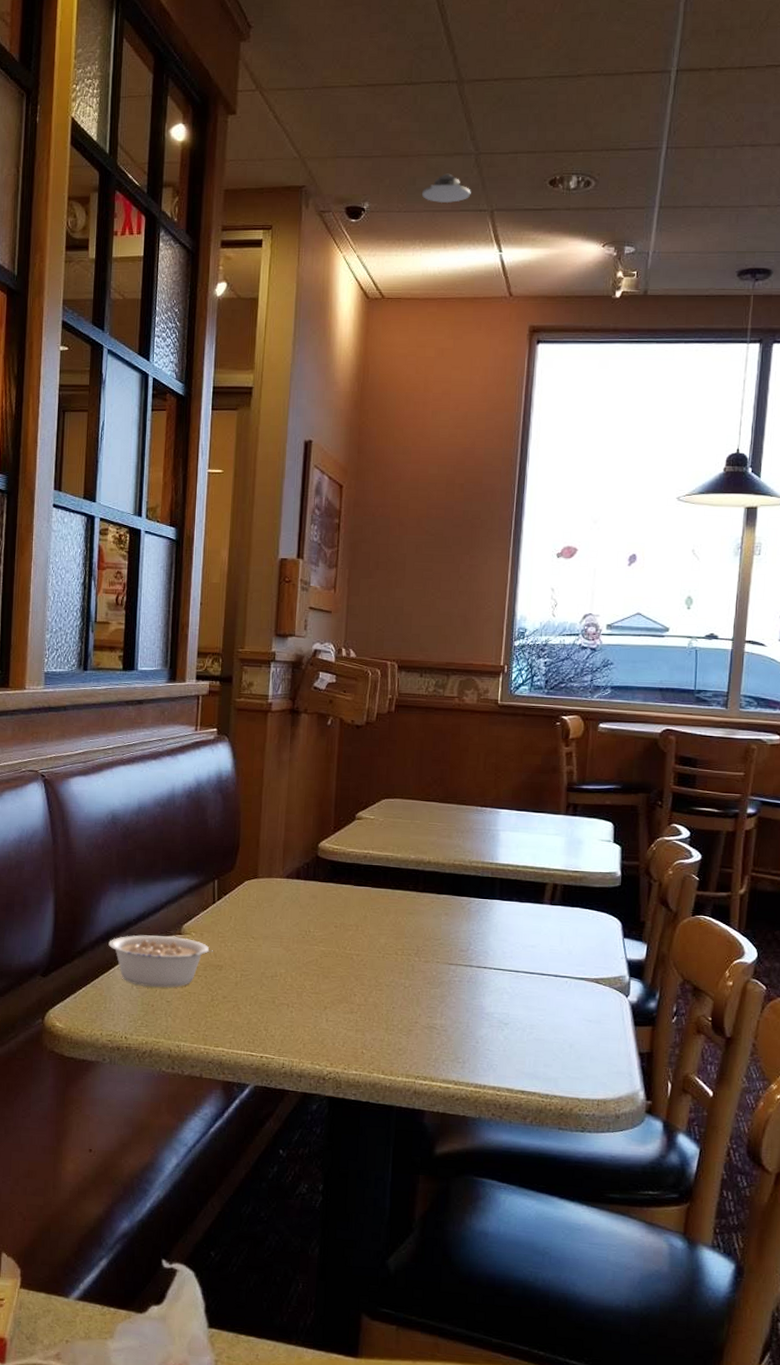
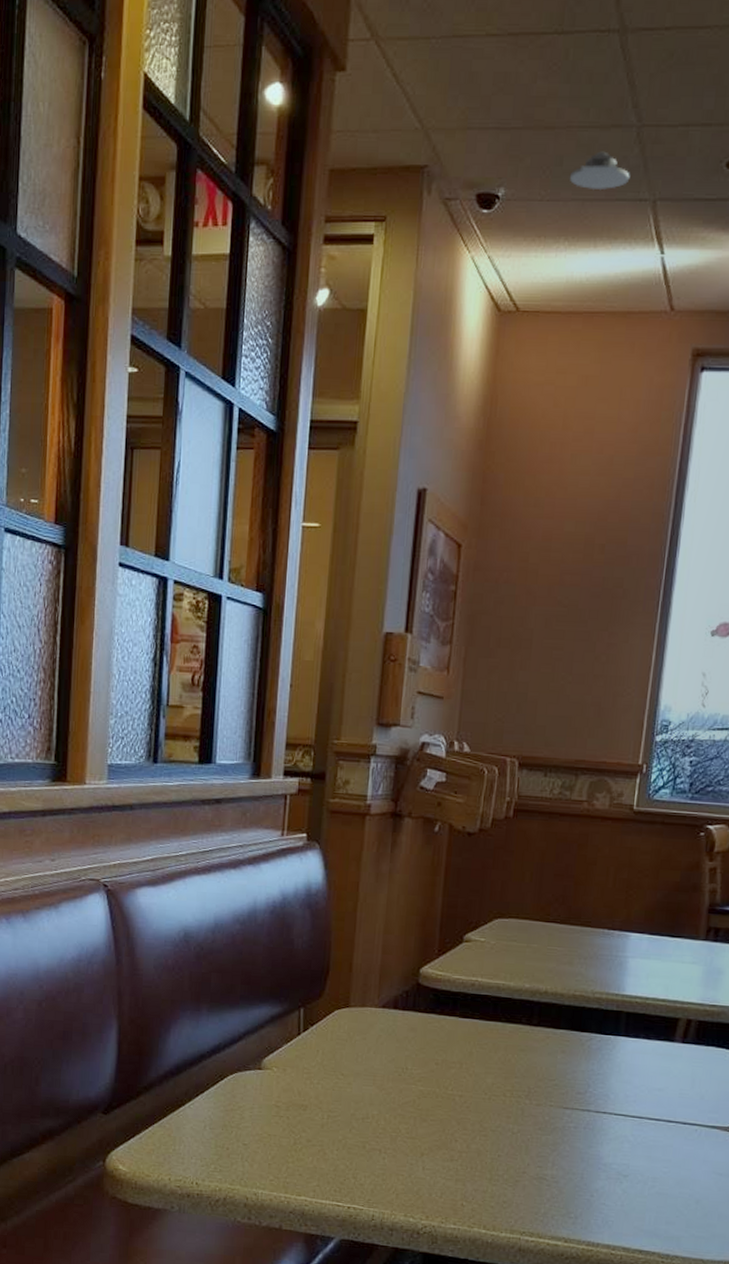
legume: present [108,935,214,988] -> none [178,1069,298,1129]

